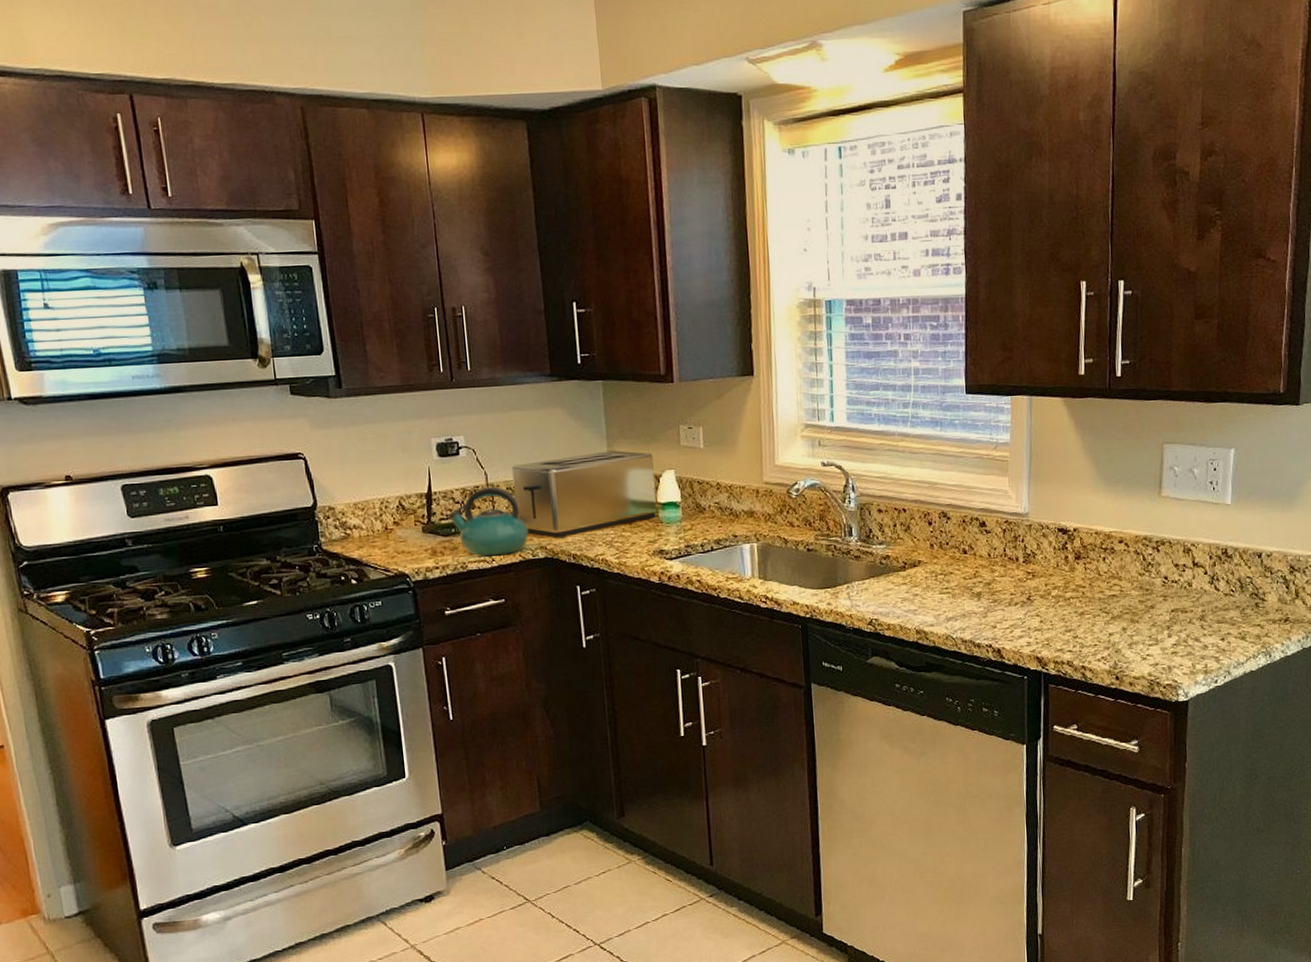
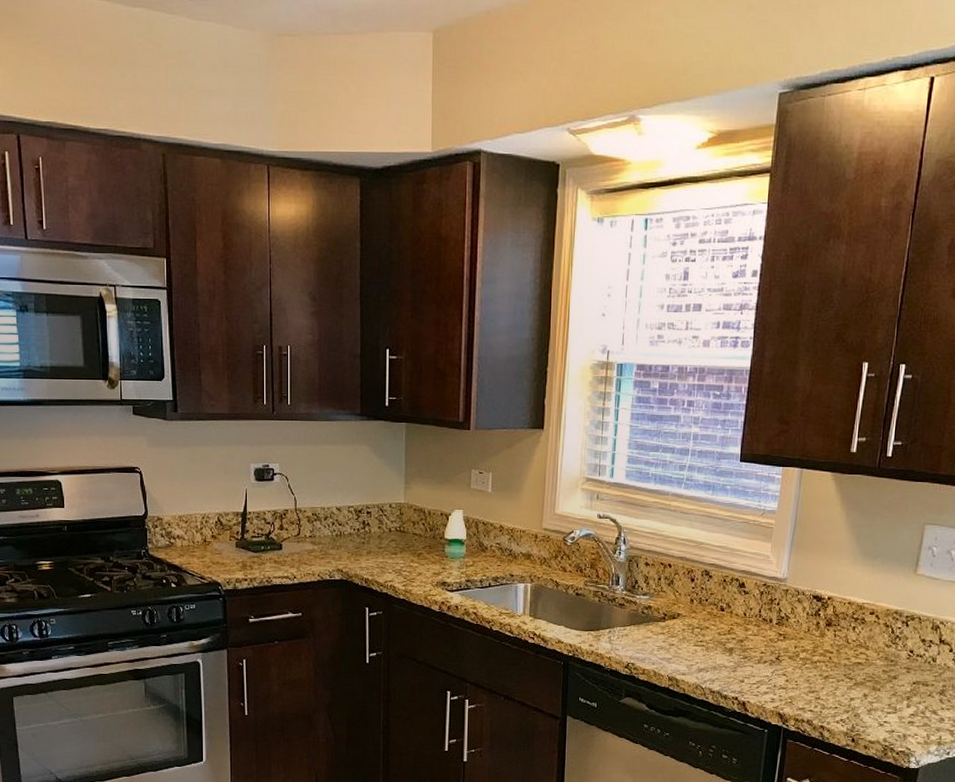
kettle: present [448,486,529,557] -> none [259,511,328,574]
toaster: present [511,450,657,539] -> none [318,488,446,563]

